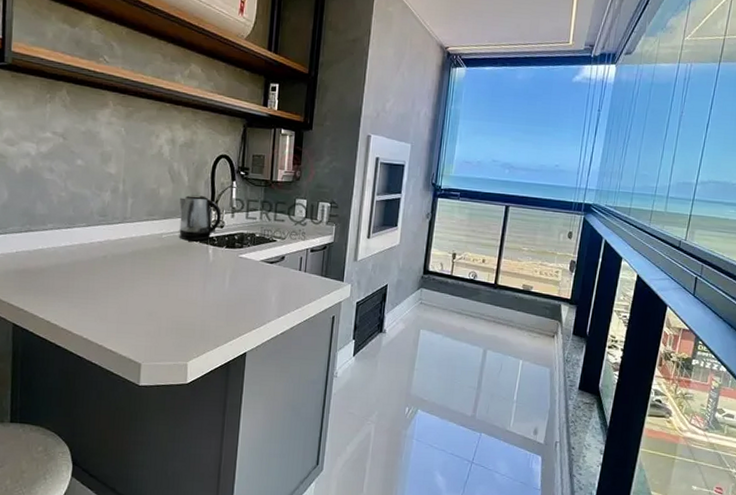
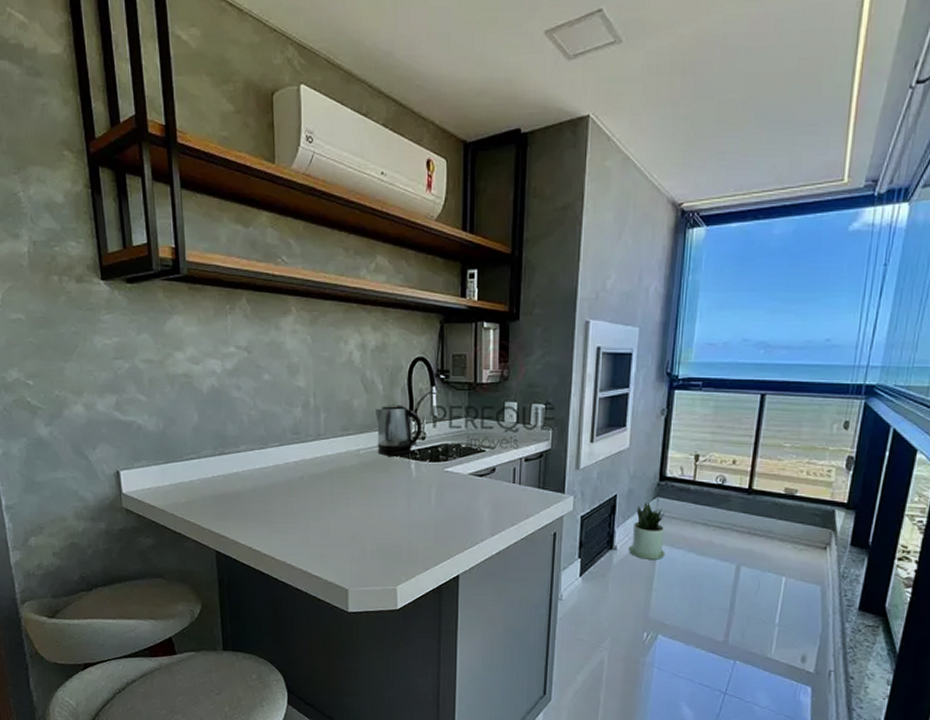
planter: none [395,292,427,343] -> present [628,502,665,560]

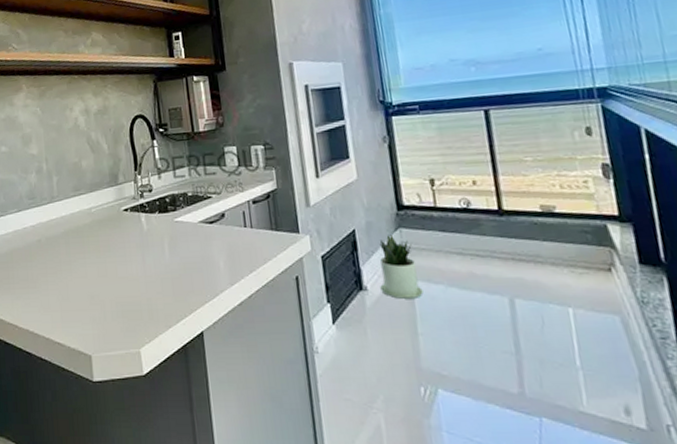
kettle: present [376,404,422,456] -> none [103,161,148,212]

